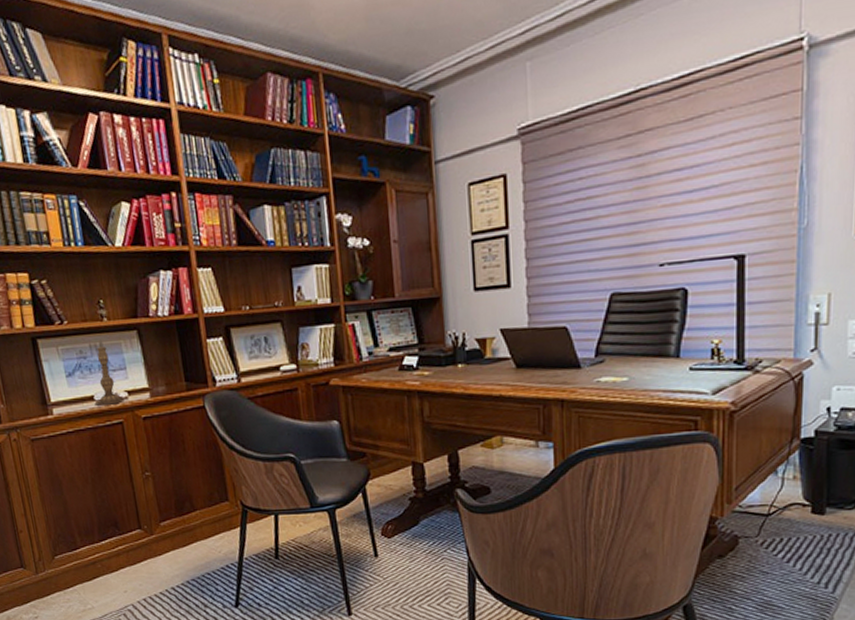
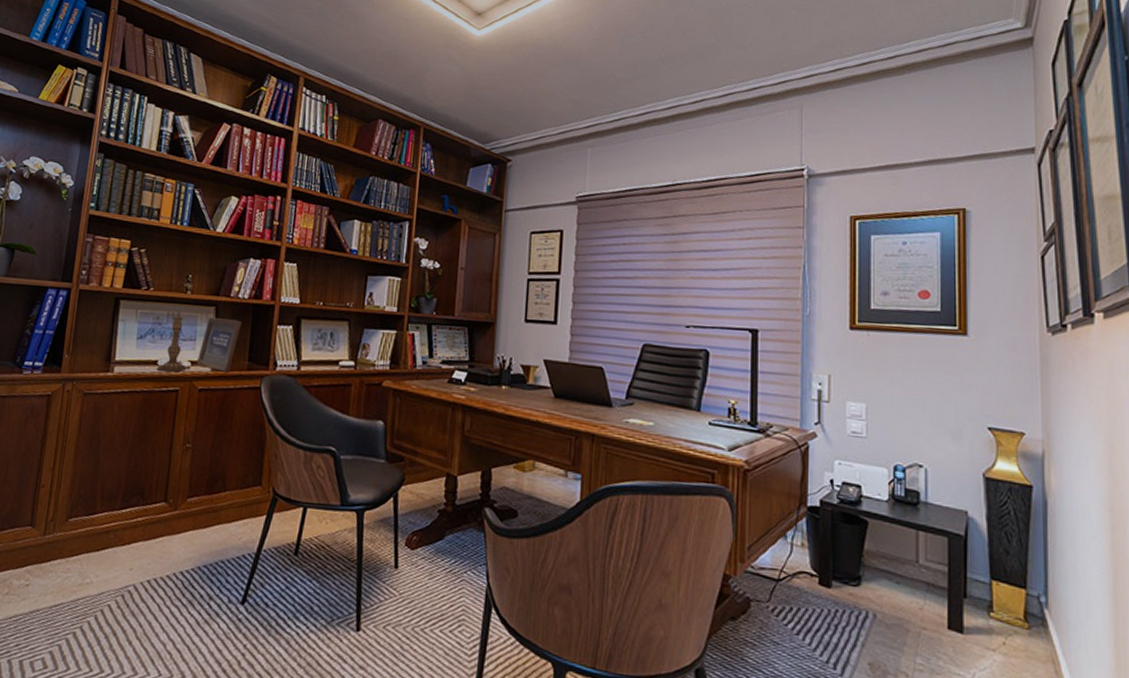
picture frame: none [132,340,169,397] -> present [196,317,242,372]

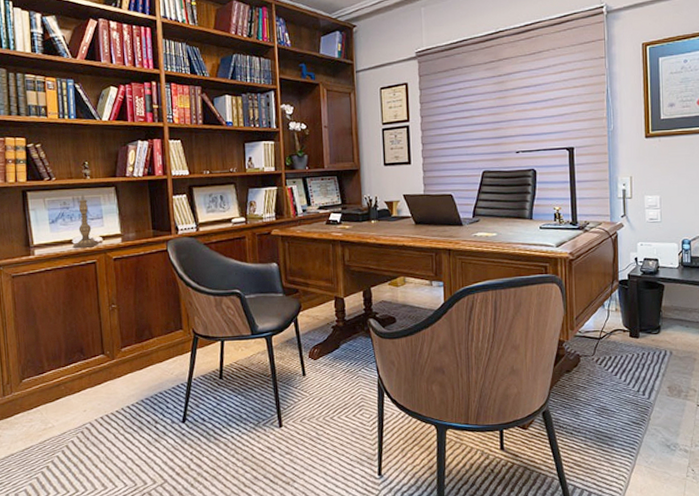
picture frame: present [196,317,242,372] -> none [107,196,141,242]

